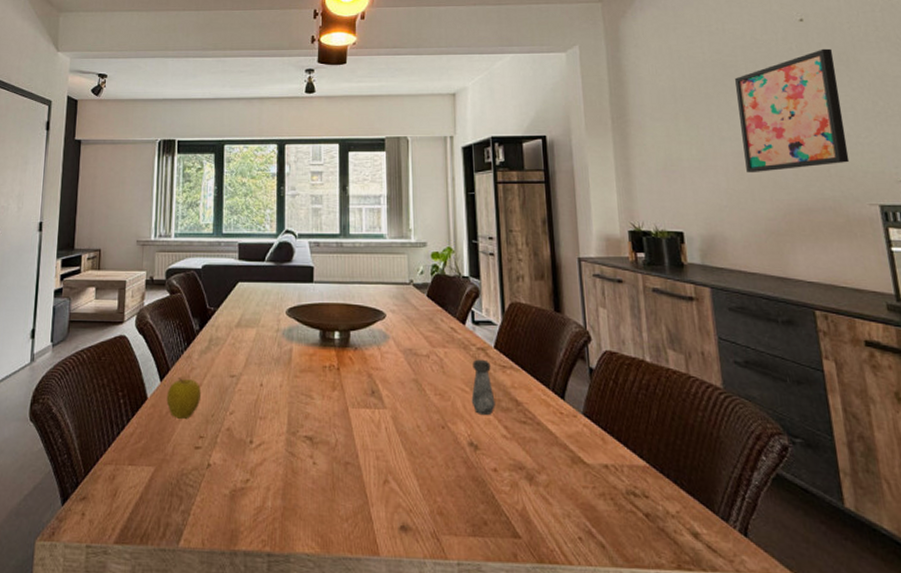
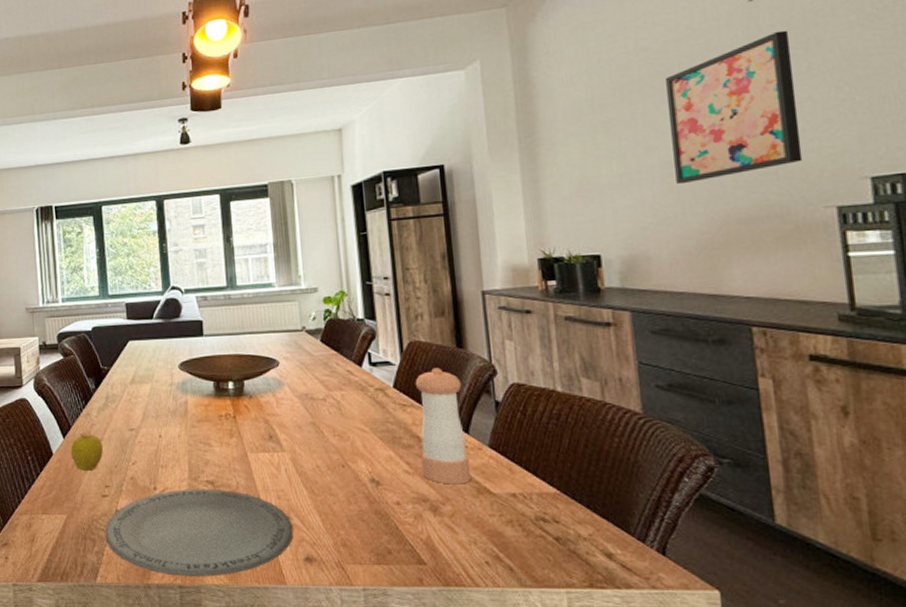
plate: none [194,444,390,544] -> present [105,489,294,576]
salt shaker: present [471,359,495,415] -> none [371,399,396,452]
pepper shaker: none [515,330,565,453] -> present [415,368,470,485]

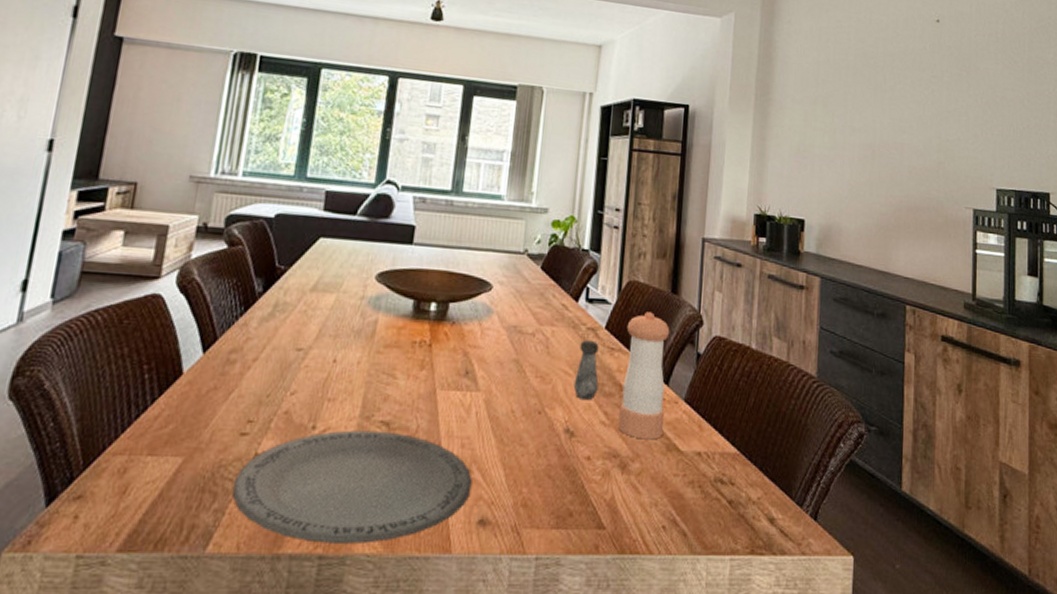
apple: present [70,434,103,472] -> none [208,349,256,401]
salt shaker: none [371,399,396,452] -> present [573,340,599,400]
wall art: present [666,30,803,185] -> none [869,52,959,167]

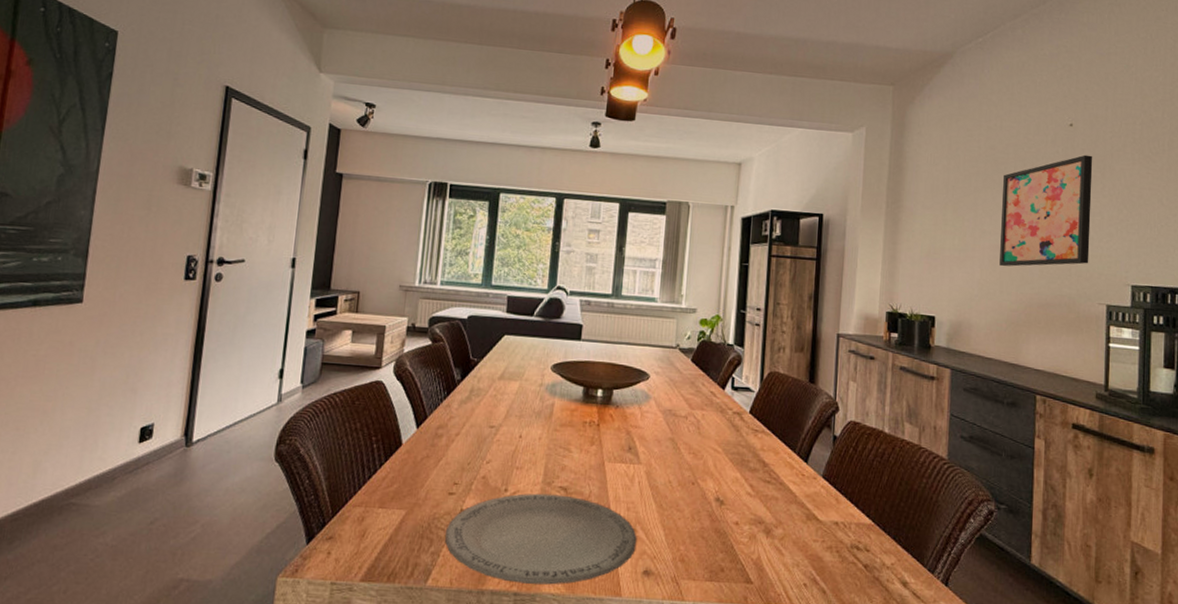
salt shaker: present [573,340,599,400] -> none [722,422,745,474]
pepper shaker: present [618,312,670,440] -> none [762,399,808,510]
wall art: none [869,52,959,167] -> present [999,154,1093,267]

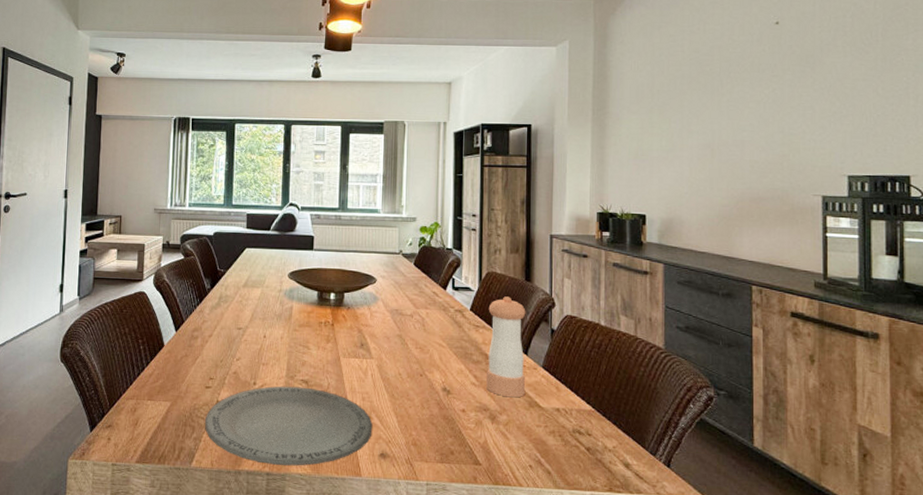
pepper shaker: none [762,399,808,510] -> present [486,296,526,398]
wall art: present [999,154,1093,267] -> none [709,51,802,164]

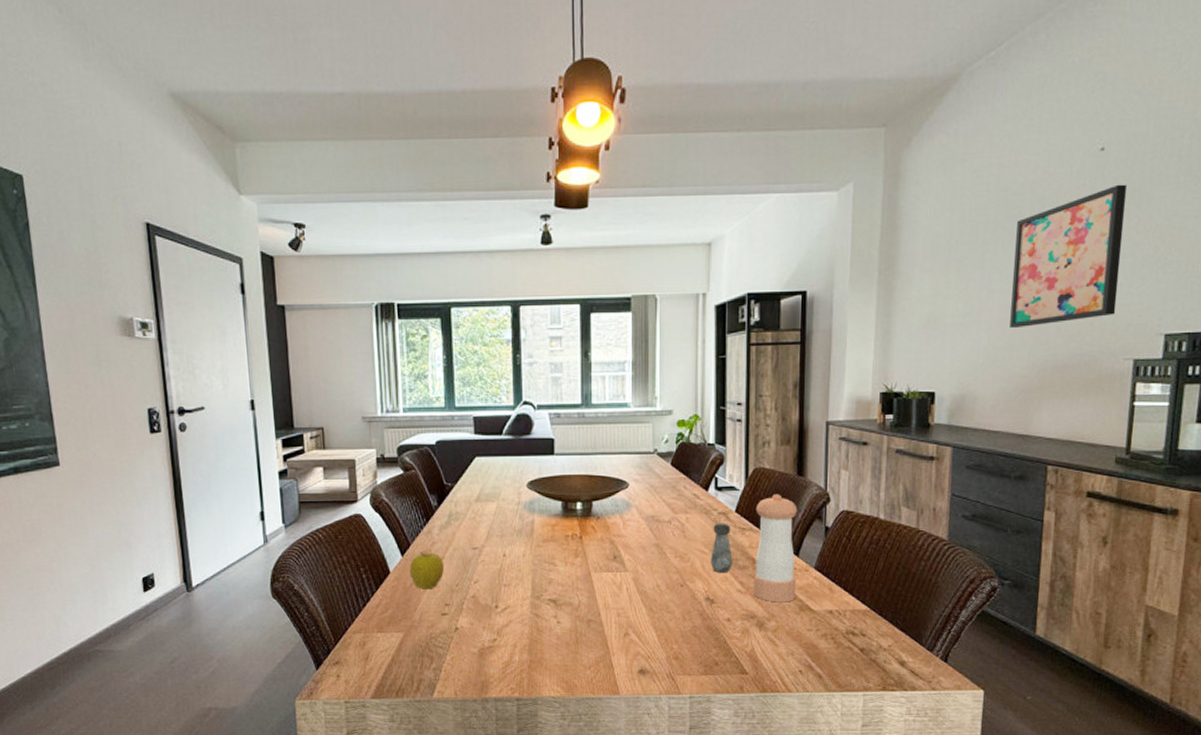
apple: none [181,329,211,364] -> present [409,552,444,591]
plate: present [204,386,373,466] -> none [443,607,630,689]
salt shaker: none [447,319,468,366] -> present [710,523,733,573]
wall art: none [709,51,802,164] -> present [1010,184,1128,329]

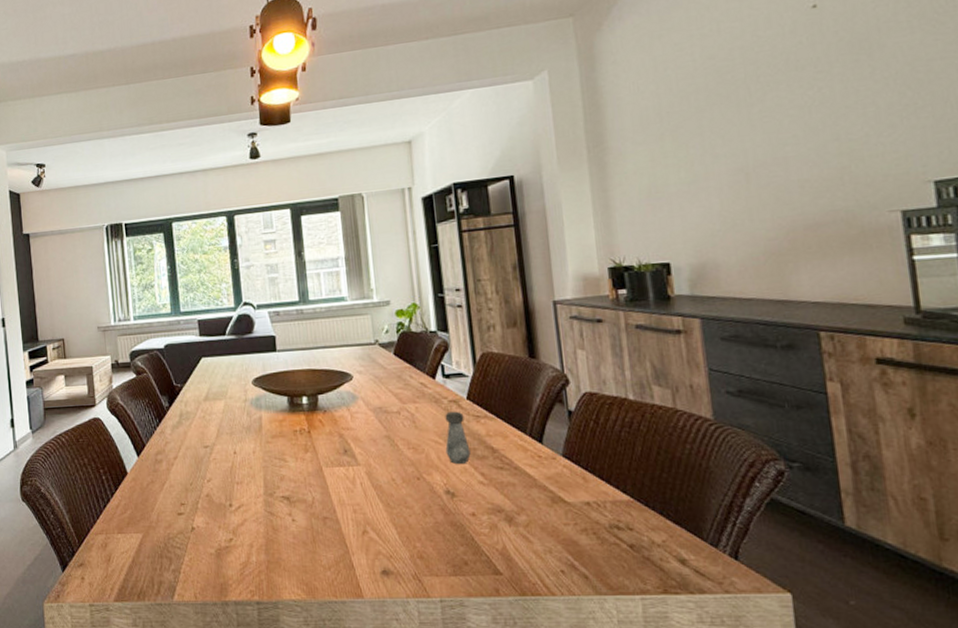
apple: present [409,552,444,591] -> none [145,452,178,490]
pepper shaker: present [754,494,798,603] -> none [488,378,545,495]
wall art: present [1010,184,1128,329] -> none [732,36,867,191]

